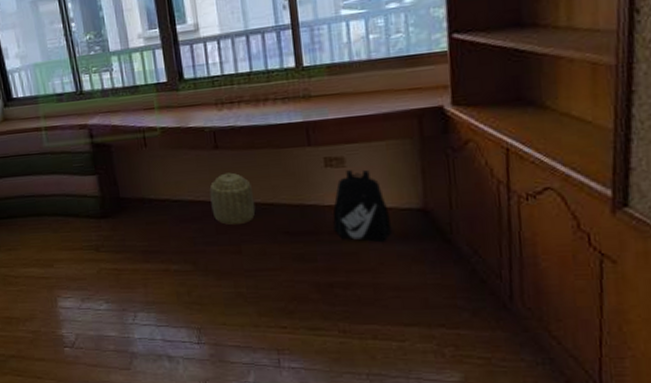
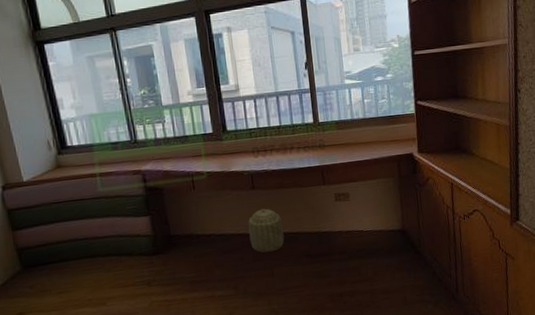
backpack: present [332,170,391,243] -> none [341,202,382,258]

